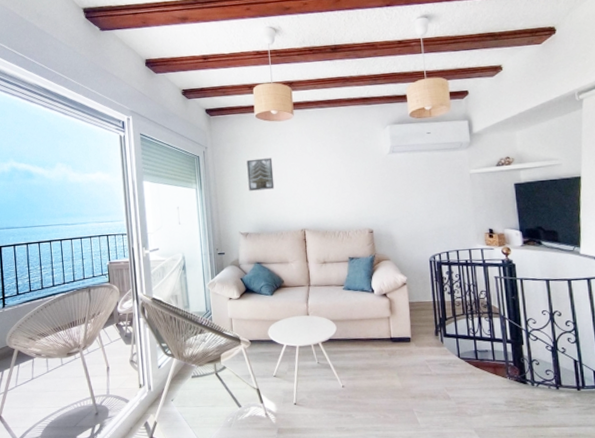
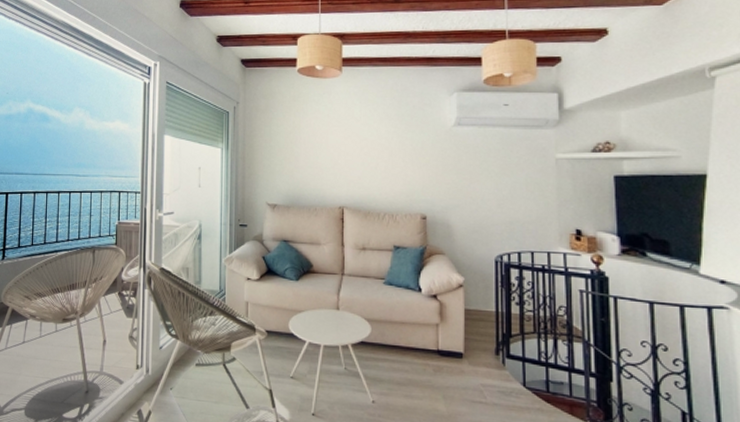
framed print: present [247,158,275,191] -> none [282,120,312,157]

